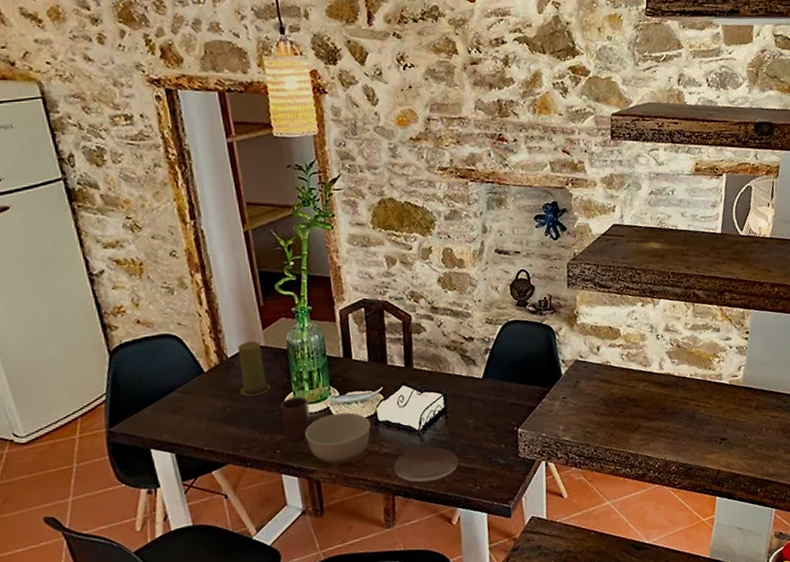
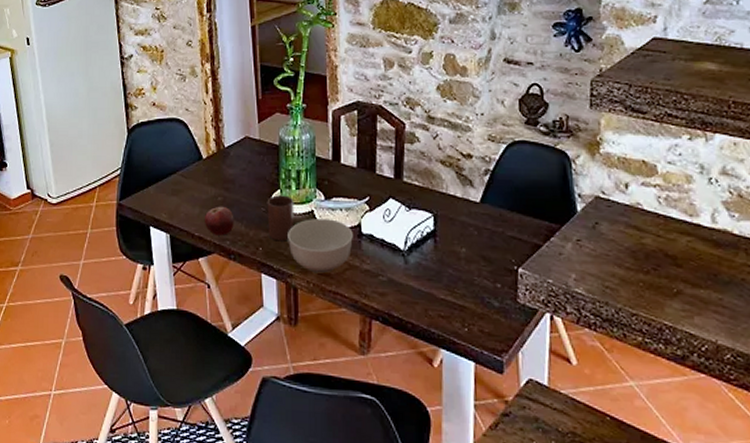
fruit: none [212,416,248,447] -> present [204,206,234,236]
candle: present [237,340,271,397] -> none [231,133,260,189]
plate: present [393,447,459,484] -> none [373,272,446,313]

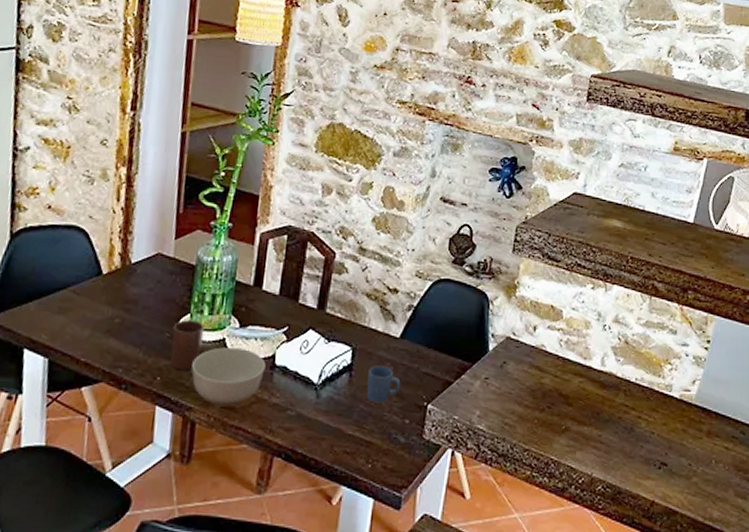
fruit: present [204,206,234,236] -> none [93,328,132,362]
mug: none [452,231,487,268] -> present [366,365,401,404]

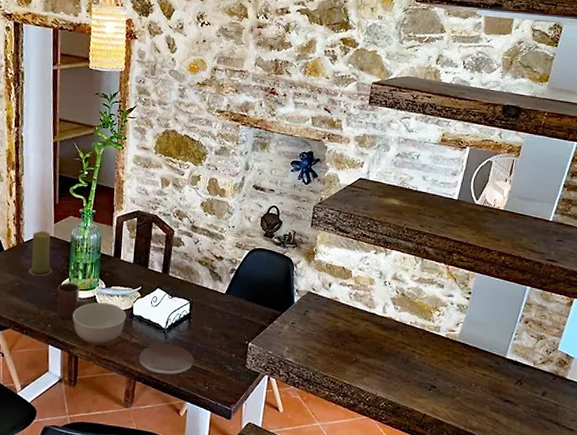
candle: none [134,249,170,311] -> present [28,231,52,277]
plate: none [279,406,354,449] -> present [139,345,194,375]
mug: present [366,365,401,404] -> none [202,314,228,342]

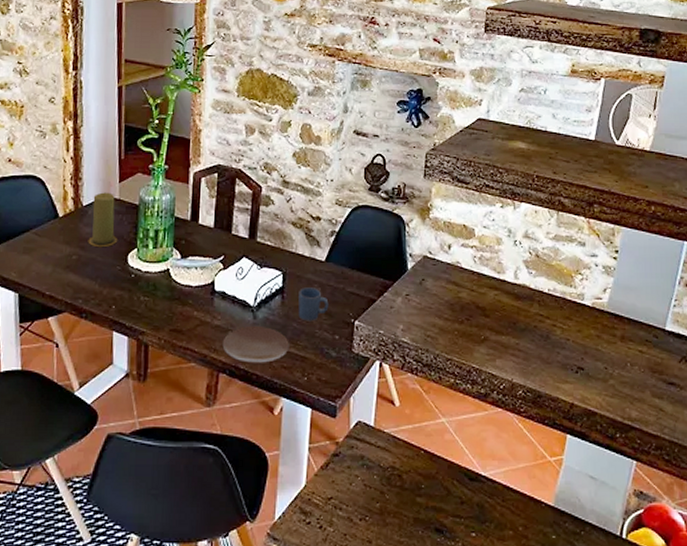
cup: present [57,283,80,320] -> none [122,254,151,299]
bowl: present [73,302,126,346] -> none [142,277,206,330]
mug: none [202,314,228,342] -> present [298,287,329,322]

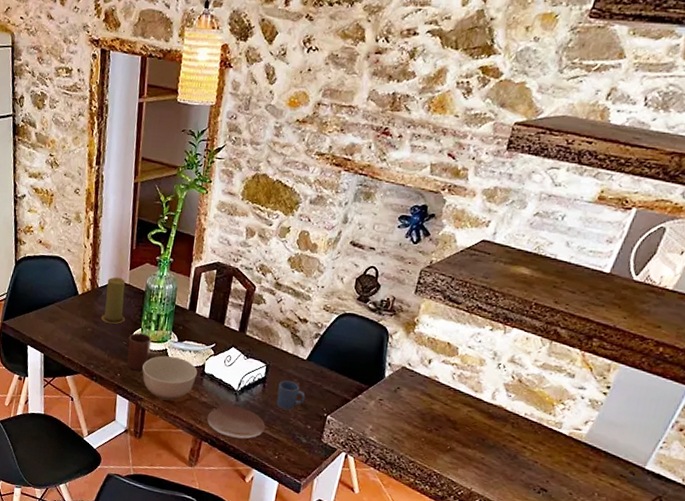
cup: none [122,254,151,299] -> present [127,333,152,371]
bowl: none [142,277,206,330] -> present [142,355,197,401]

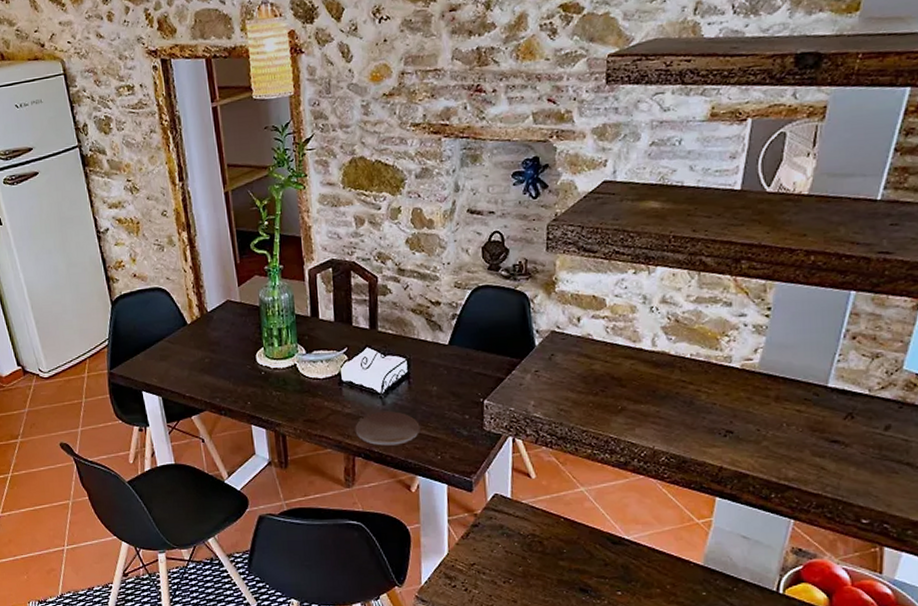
candle: present [101,277,126,325] -> none [216,296,244,350]
cup: present [127,333,152,371] -> none [252,352,279,395]
bowl: present [142,355,197,401] -> none [273,371,334,421]
mug: present [276,380,306,411] -> none [425,371,456,404]

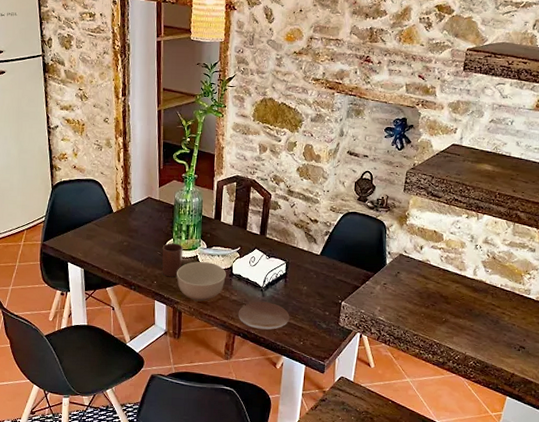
cup: none [252,352,279,395] -> present [162,243,183,278]
bowl: none [273,371,334,421] -> present [176,261,226,302]

